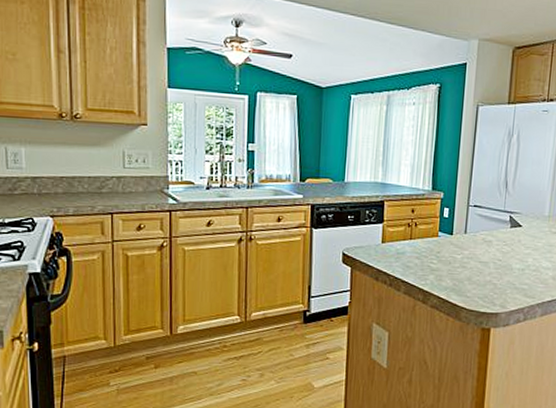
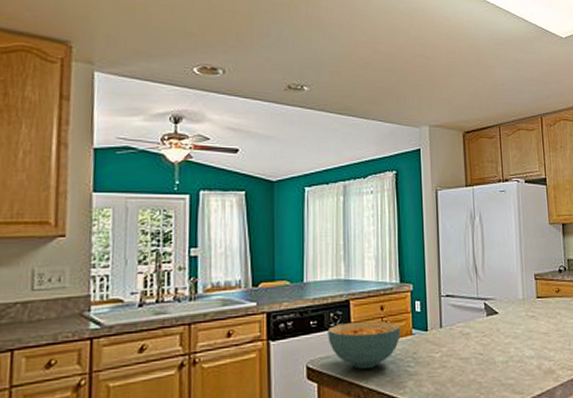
cereal bowl: none [362,220,428,260] -> present [327,320,401,369]

